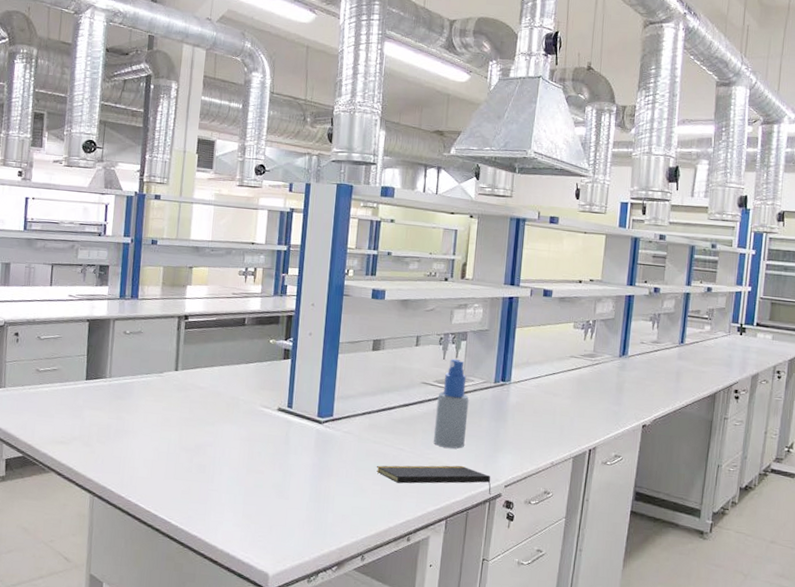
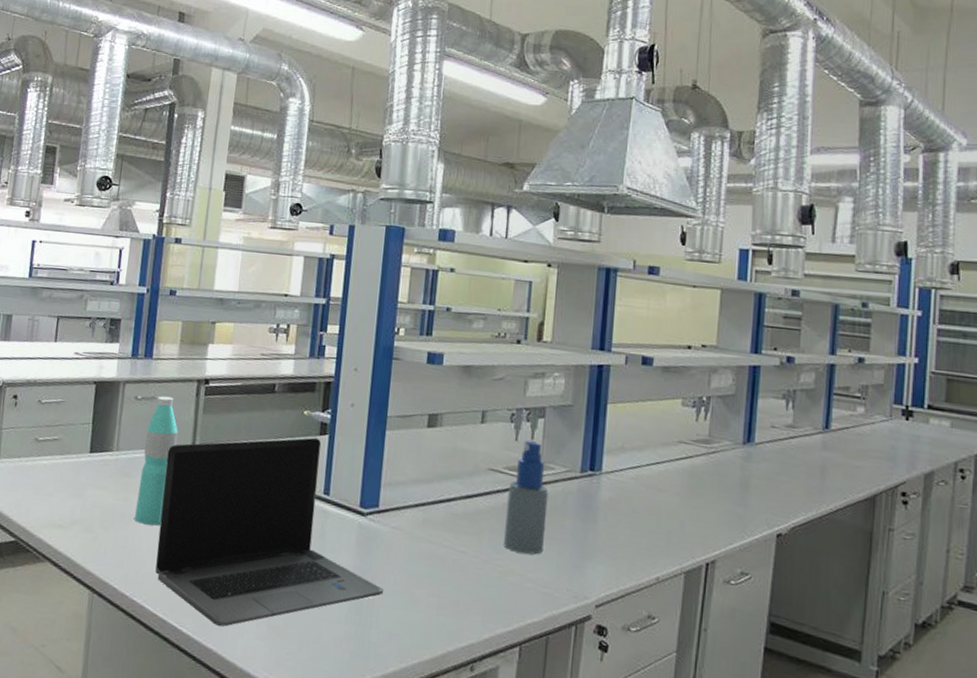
water bottle: none [127,330,163,439] -> present [135,396,178,526]
laptop computer: none [147,361,338,518] -> present [155,437,384,627]
notepad: present [376,465,491,495] -> none [432,571,578,617]

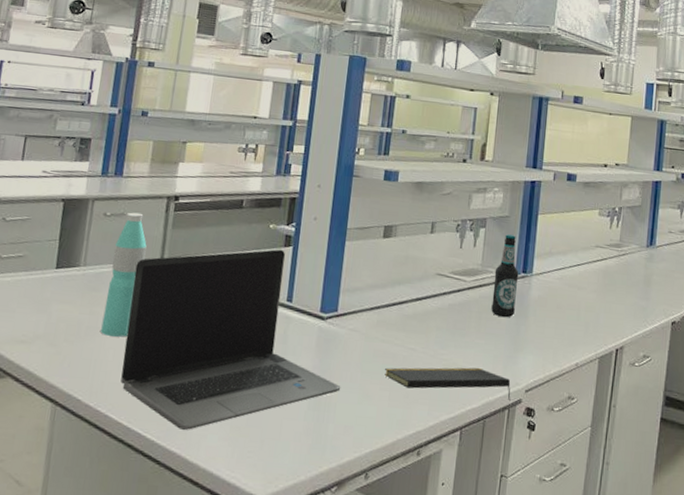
notepad: none [432,571,578,617] -> present [384,367,511,402]
spray bottle: present [504,441,549,555] -> none [448,248,488,349]
bottle: none [553,426,586,522] -> present [491,234,519,318]

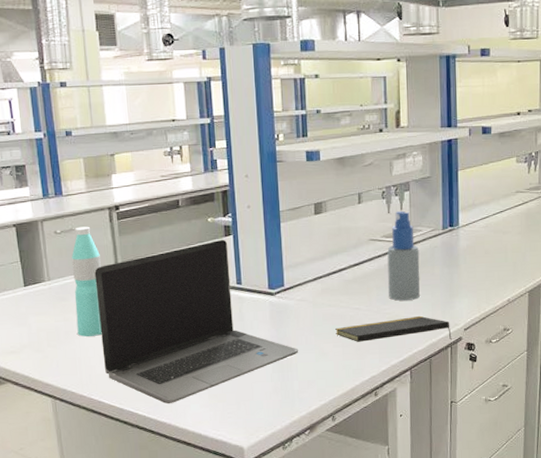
spray bottle: none [448,248,488,349] -> present [387,211,420,301]
bottle: present [491,234,519,318] -> none [423,193,447,270]

